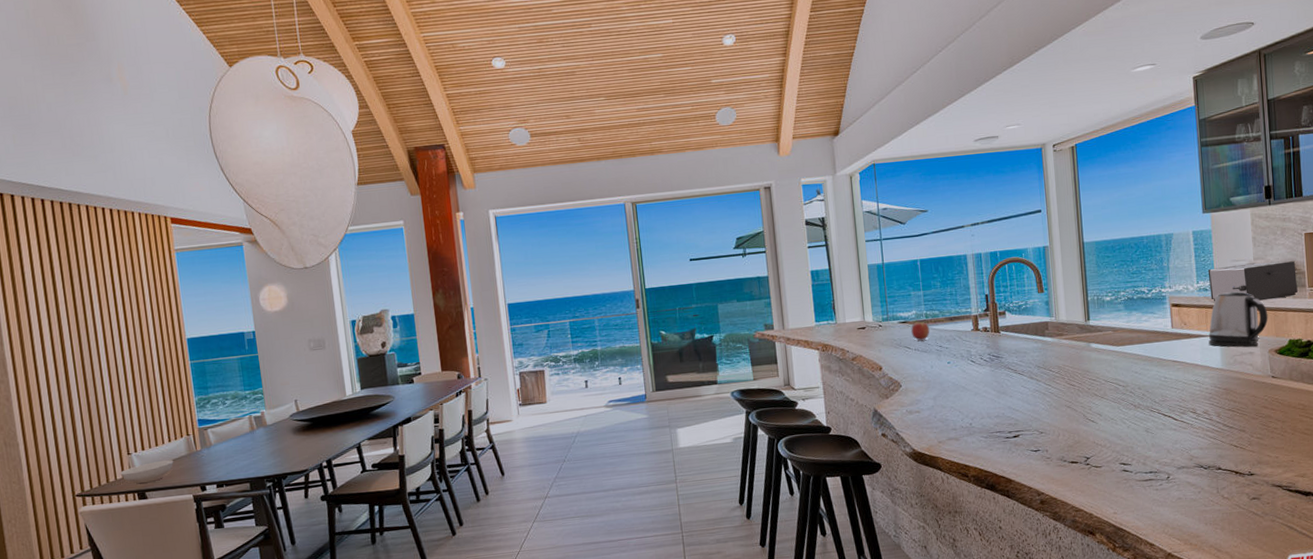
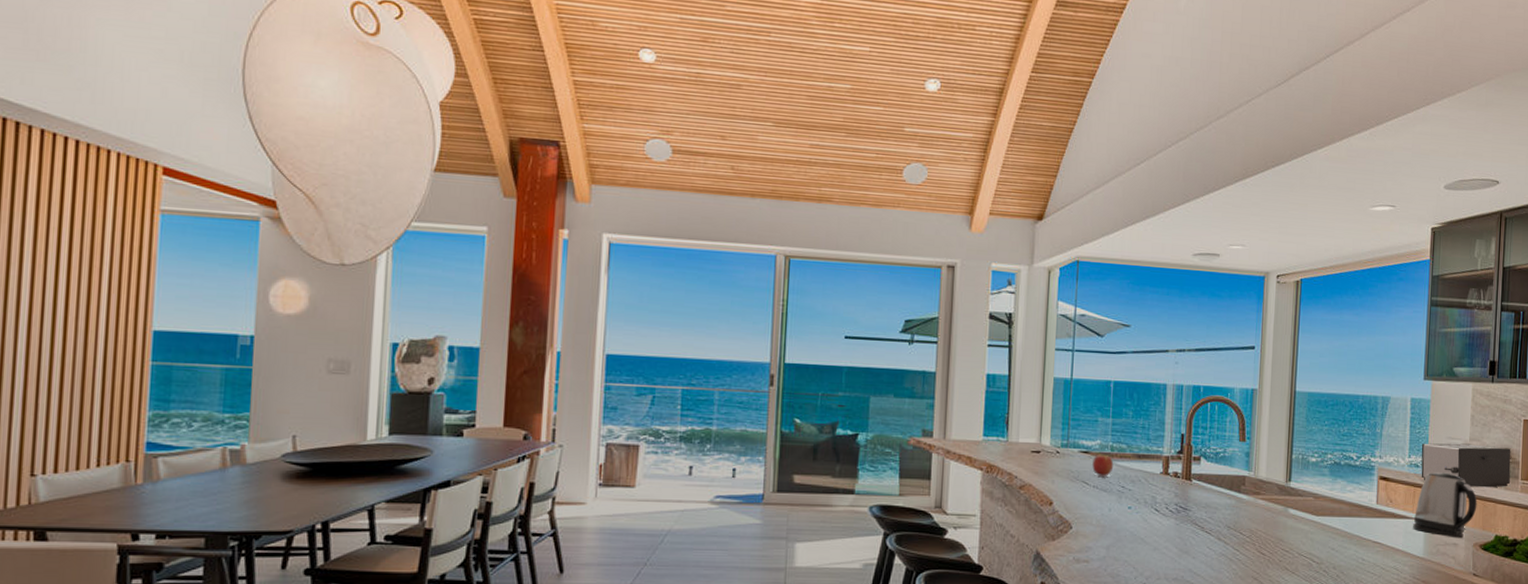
bowl: present [119,459,174,484] -> none [12,490,99,519]

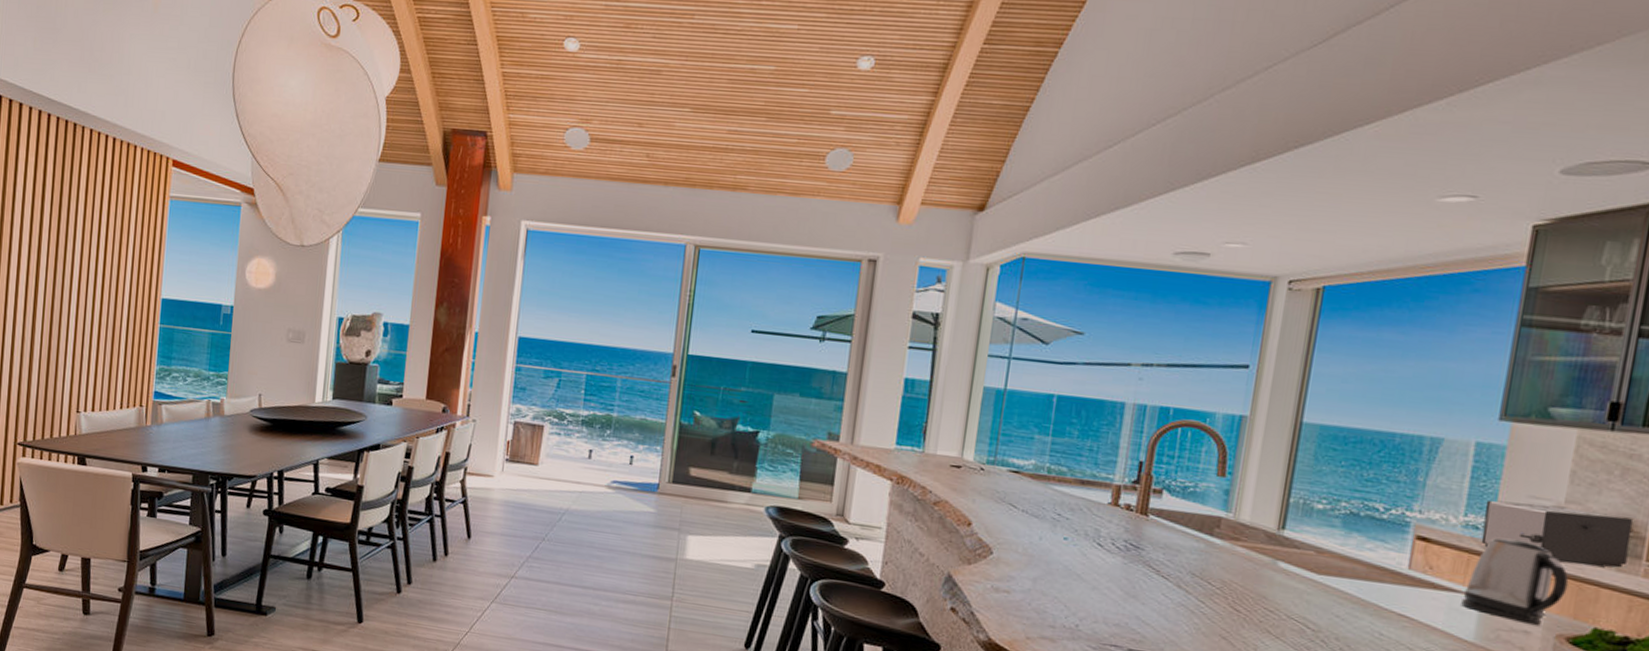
fruit: present [1092,454,1114,477] -> none [1022,475,1050,501]

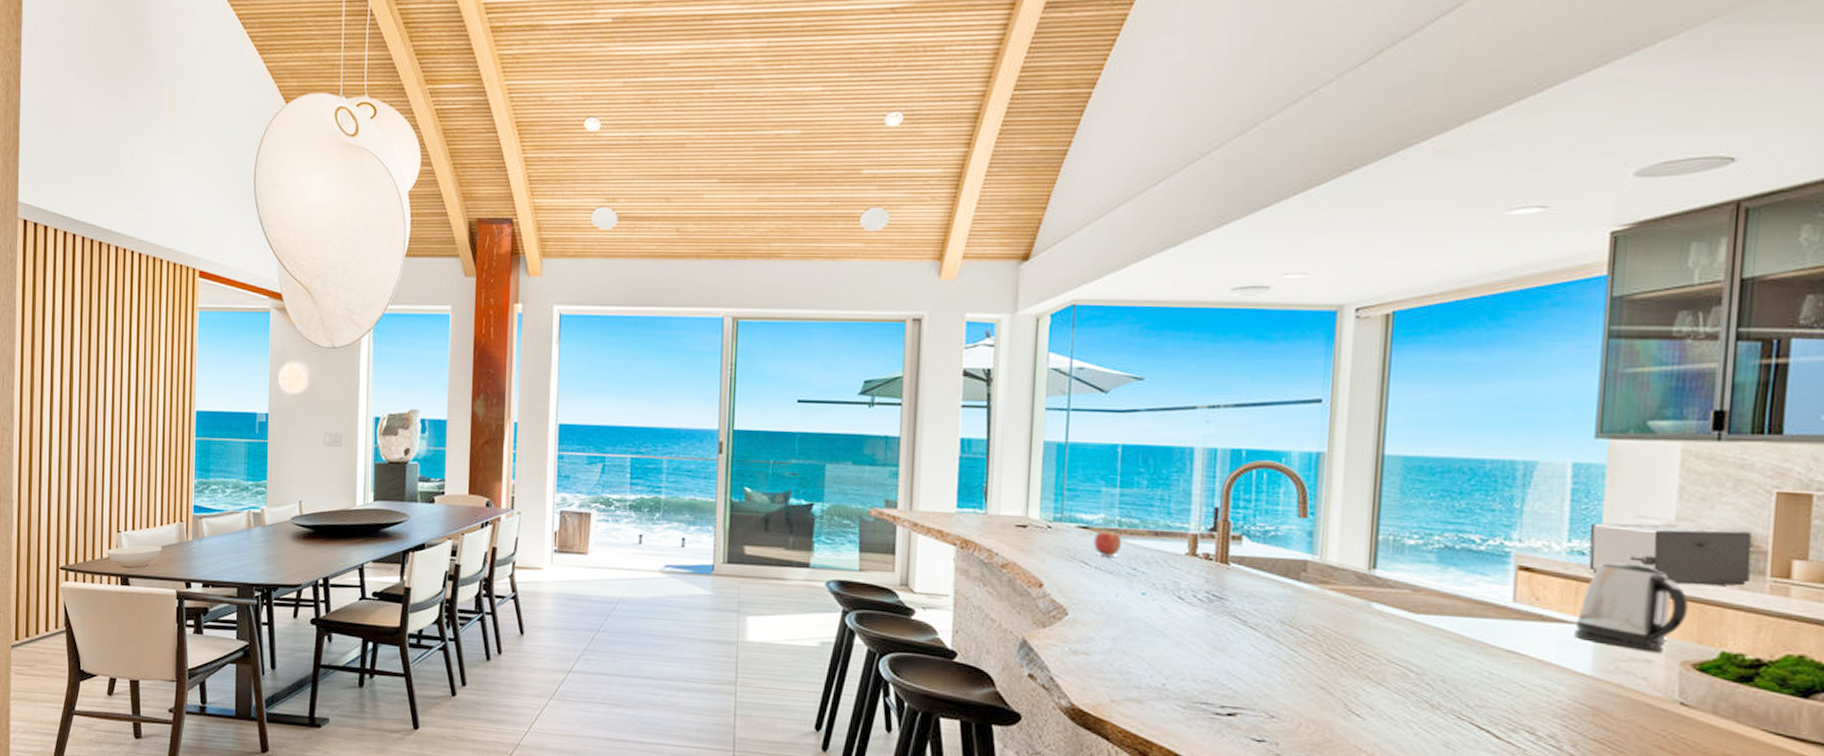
bowl: none [64,426,121,449] -> present [106,545,163,568]
fruit: none [1022,475,1050,501] -> present [1094,529,1122,557]

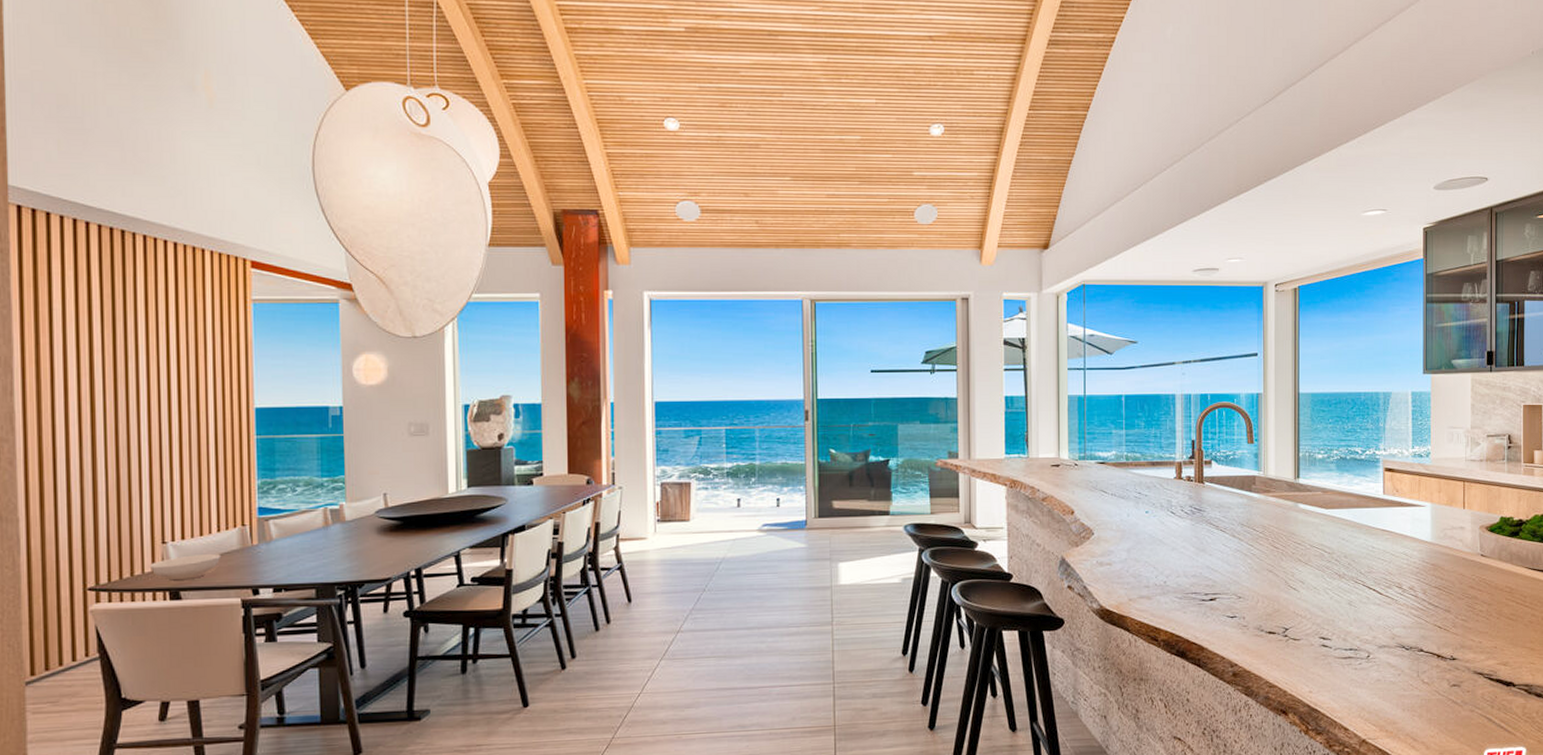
fruit: present [1094,529,1122,557] -> none [1109,464,1130,485]
kettle: present [1574,562,1689,654] -> none [1420,460,1482,522]
toaster: present [1589,523,1752,586] -> none [1424,431,1513,473]

